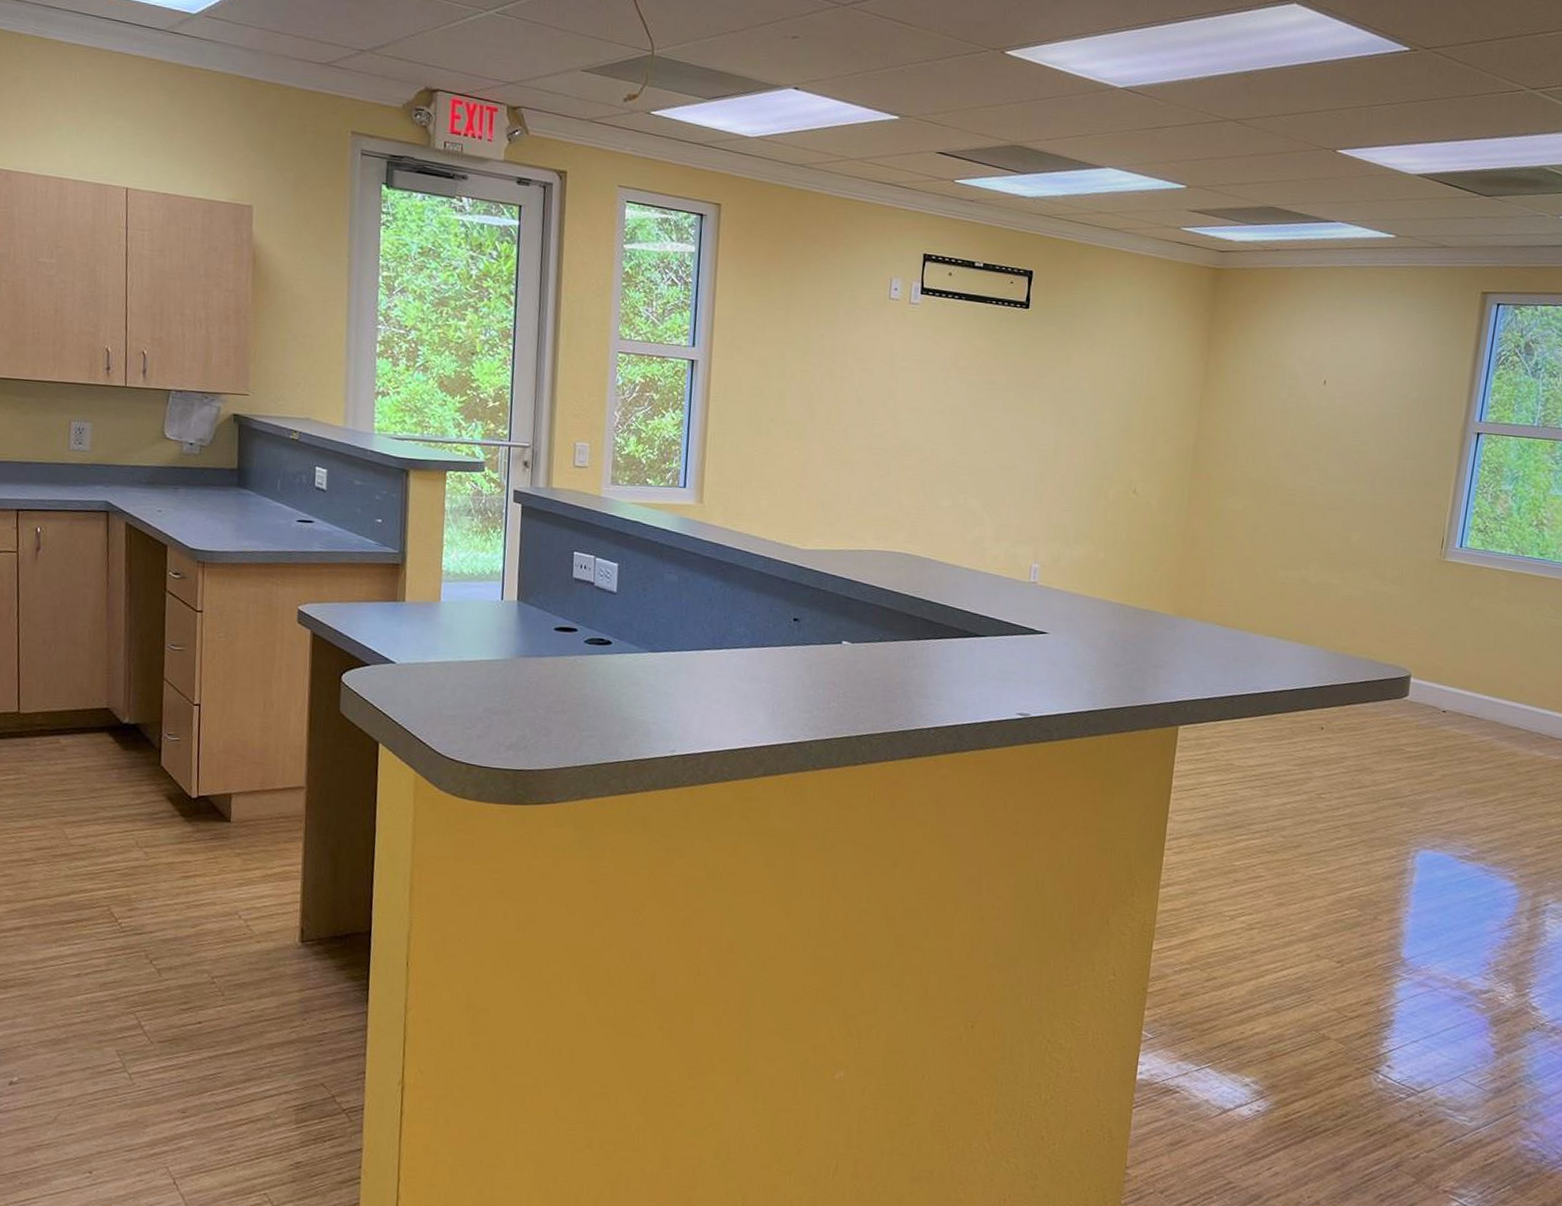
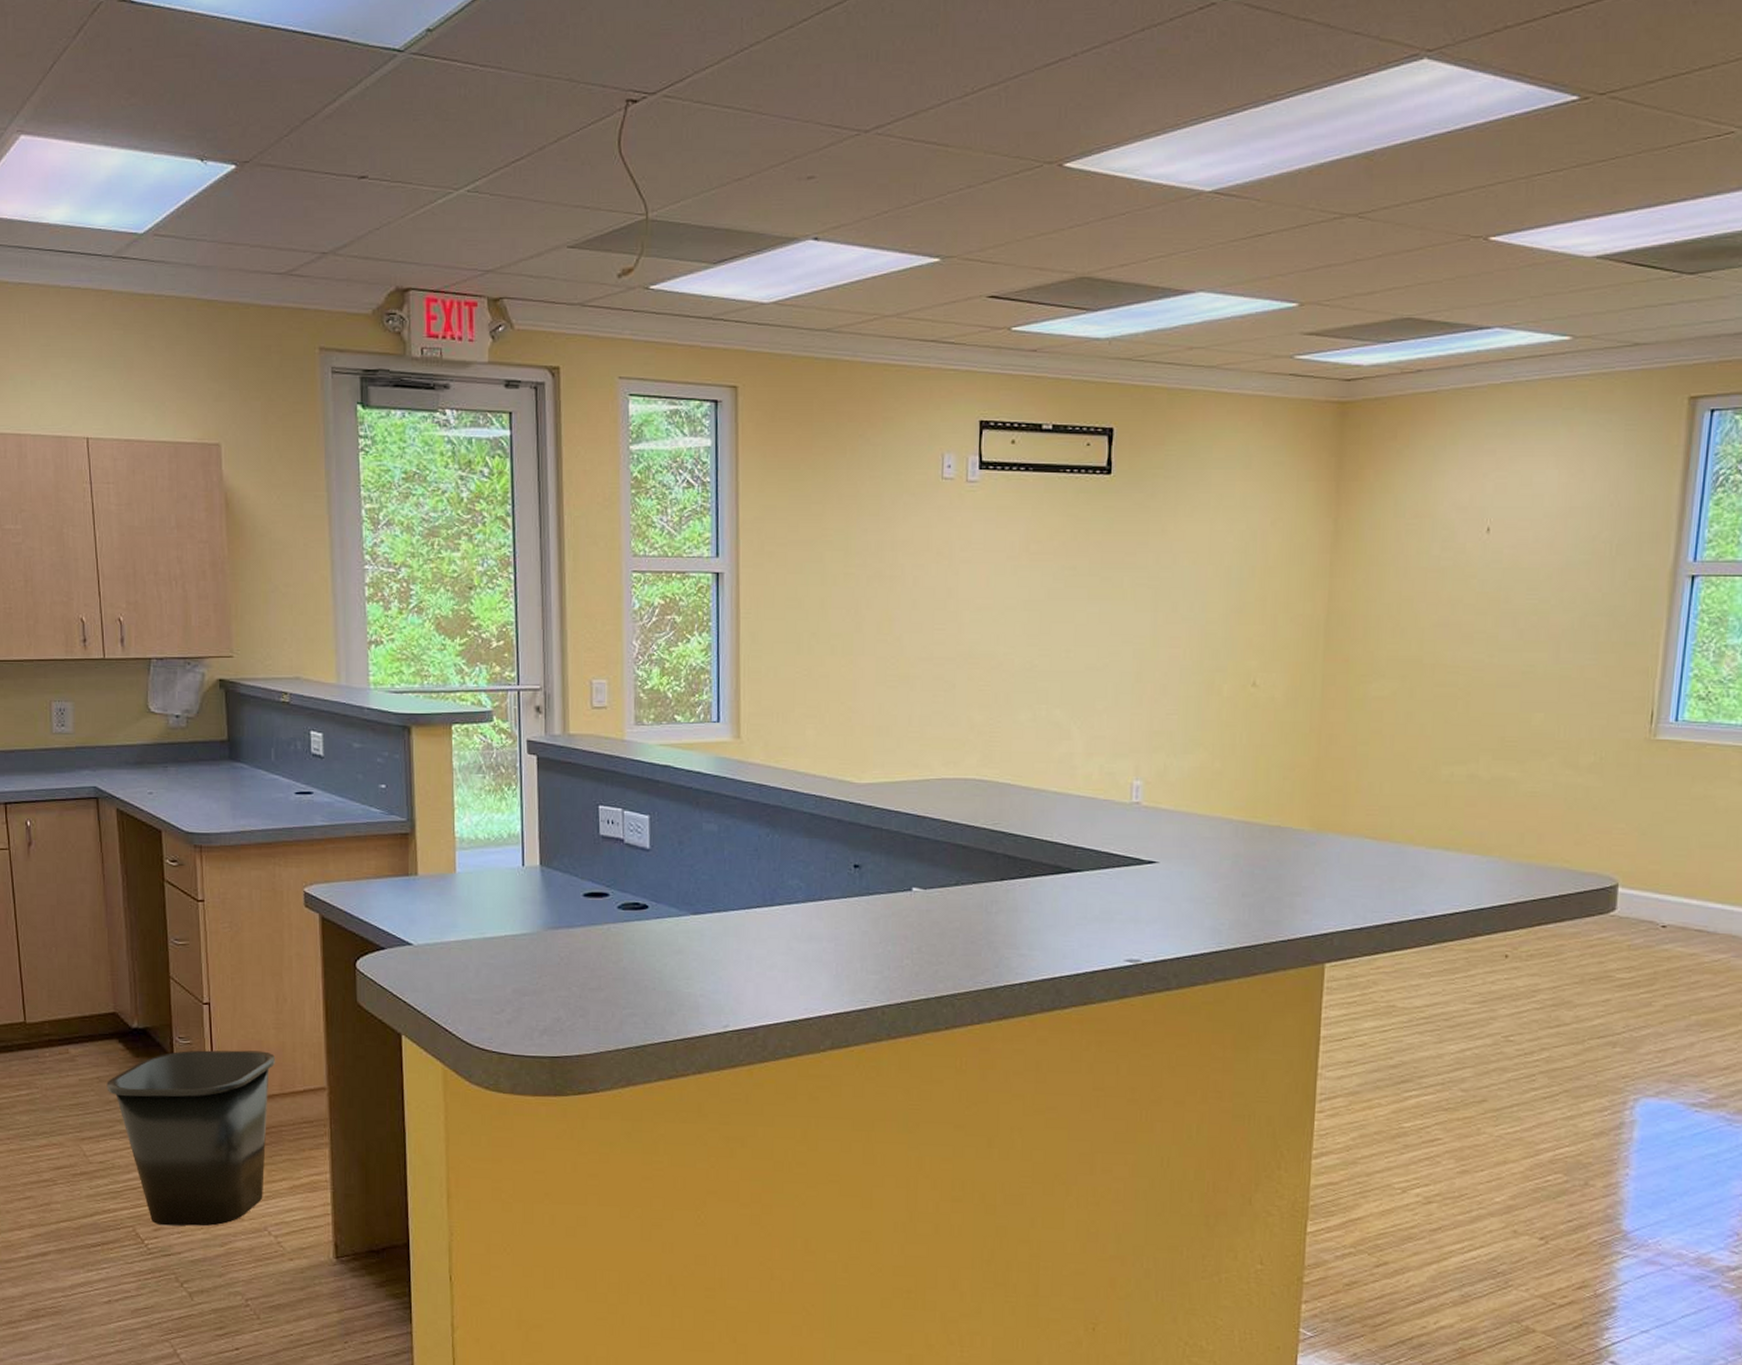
waste bin: none [93,746,259,909] -> present [106,1050,276,1227]

